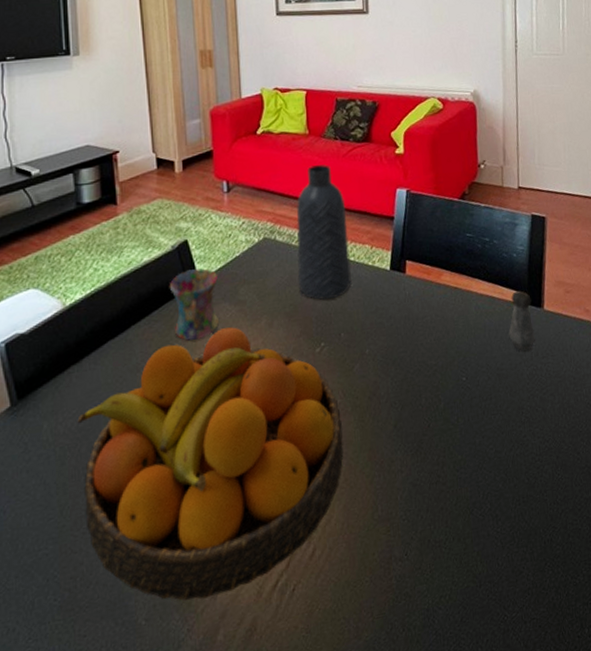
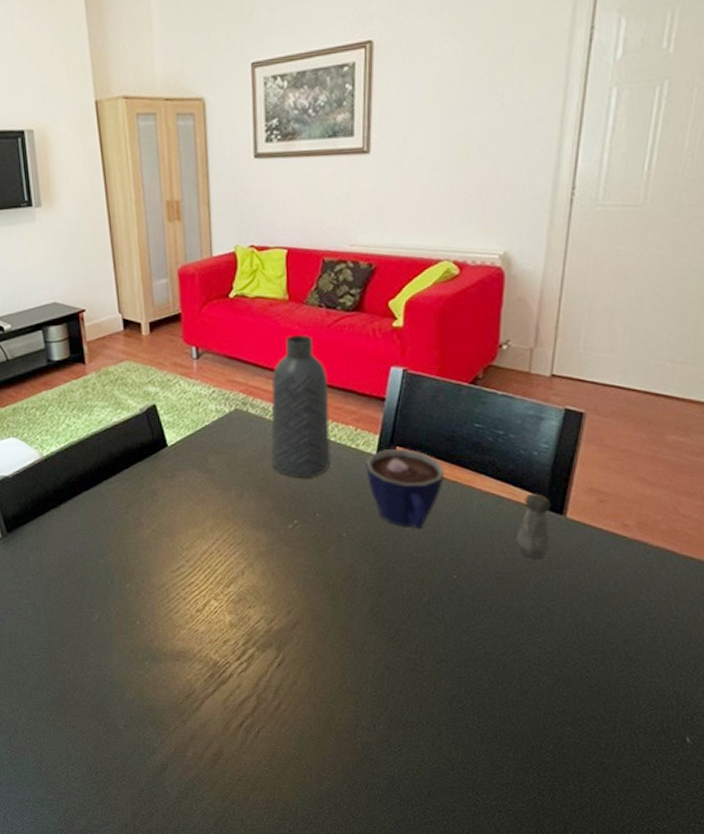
fruit bowl: present [77,327,344,601] -> none [58,494,313,721]
mug: present [169,268,219,341] -> none [138,434,188,501]
cup: none [382,262,447,338] -> present [366,449,444,530]

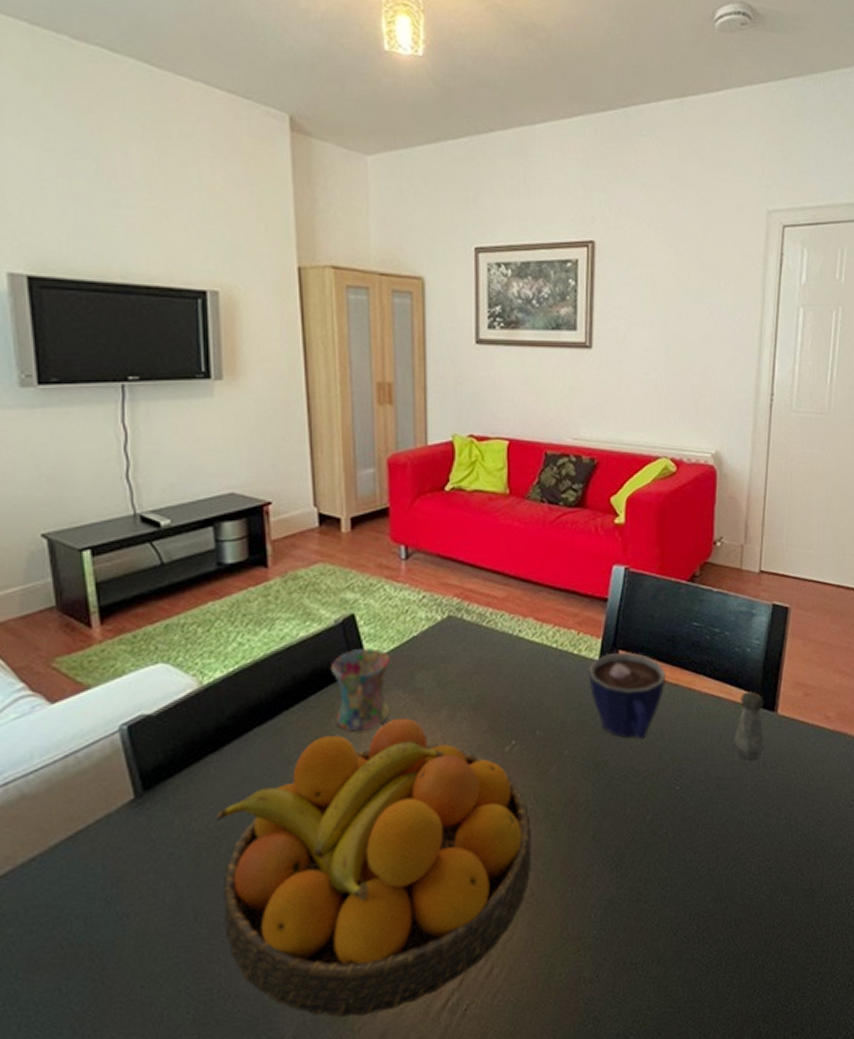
fruit bowl: none [58,494,313,721] -> present [215,718,532,1017]
mug: none [138,434,188,501] -> present [330,648,391,731]
vase: present [270,335,332,477] -> none [487,532,553,691]

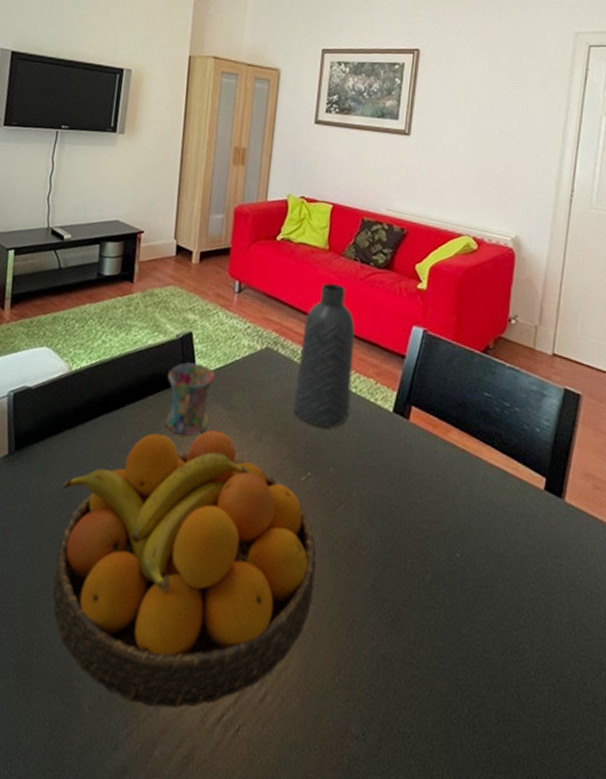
vase: none [487,532,553,691] -> present [293,283,356,428]
cup: present [588,652,665,740] -> none [381,407,454,498]
salt shaker: present [734,691,764,761] -> none [518,471,551,544]

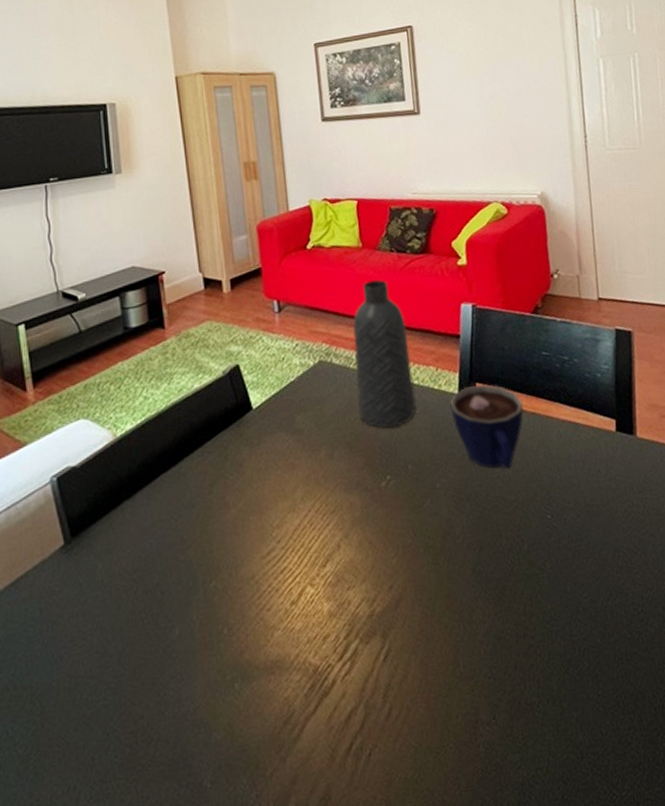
fruit bowl: present [53,430,317,709] -> none [132,459,418,762]
mug: present [165,362,216,436] -> none [221,394,275,474]
cup: none [381,407,454,498] -> present [450,384,524,470]

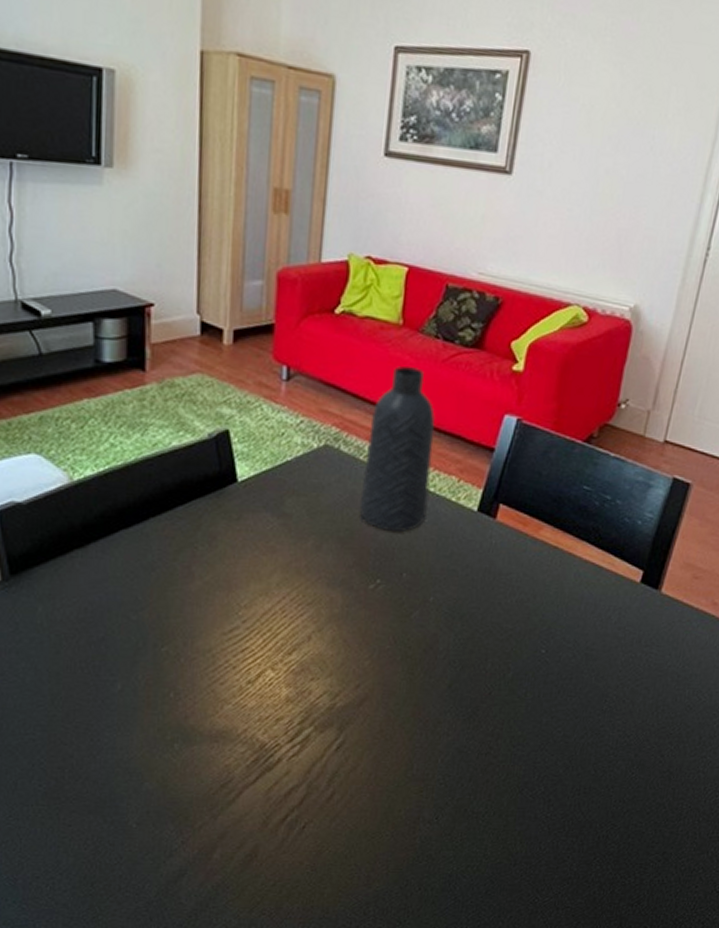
cup: present [450,384,524,470] -> none [464,506,546,598]

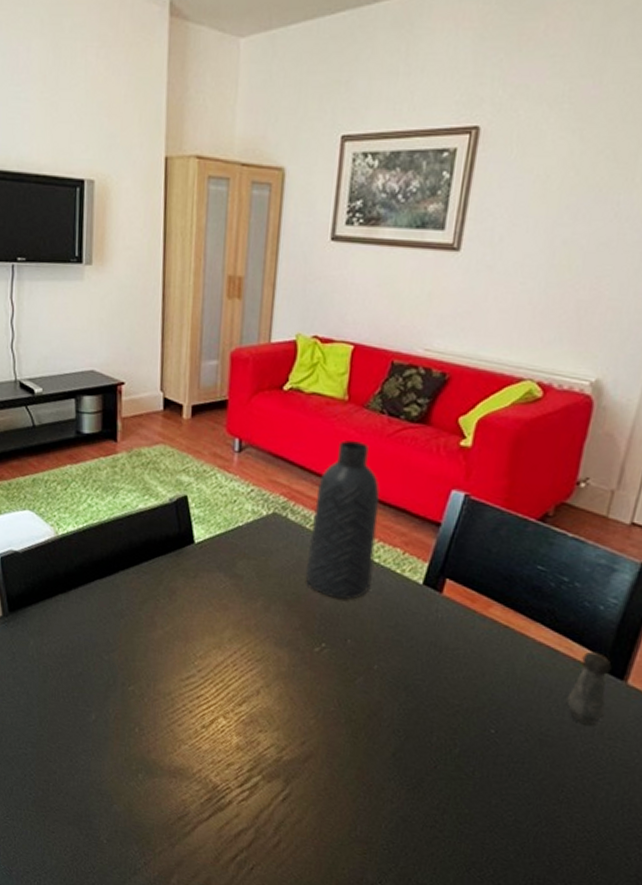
salt shaker: none [609,564,648,635] -> present [567,651,612,725]

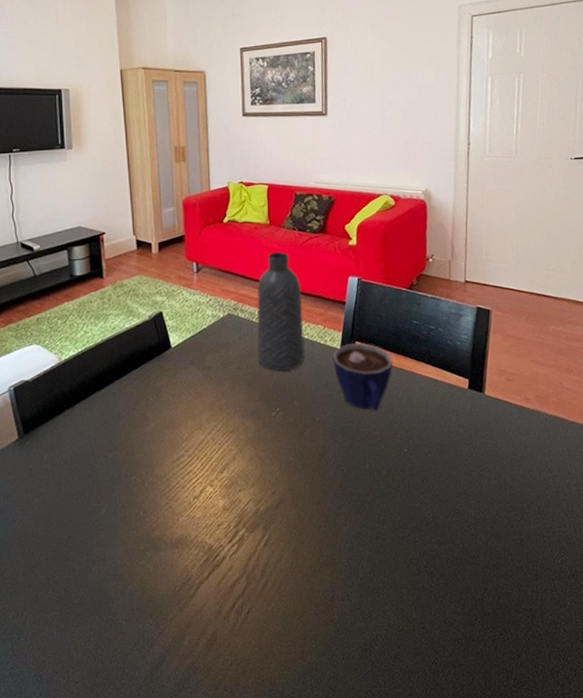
cup: none [409,580,496,674] -> present [333,343,393,411]
salt shaker: present [567,651,612,725] -> none [450,375,475,431]

